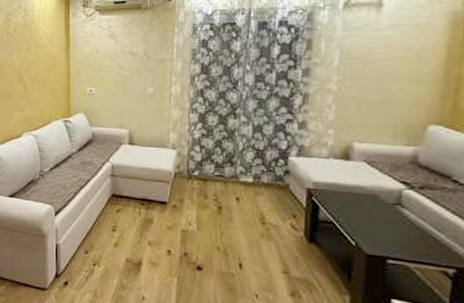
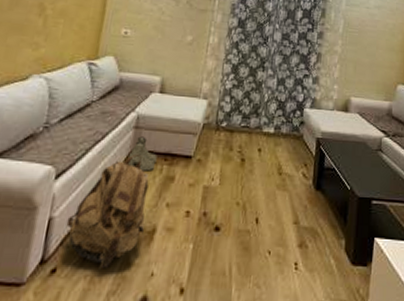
backpack: none [69,198,131,287] -> present [66,153,149,269]
boots: none [109,183,134,214] -> present [128,136,157,171]

